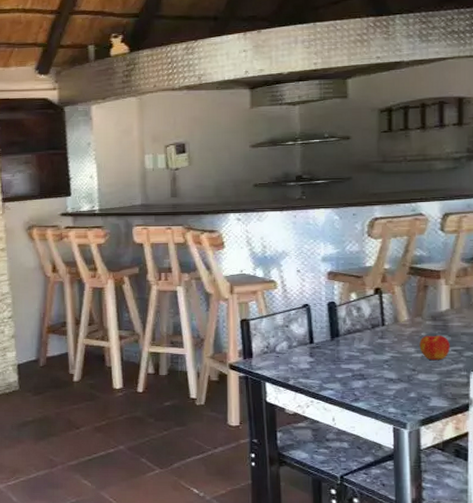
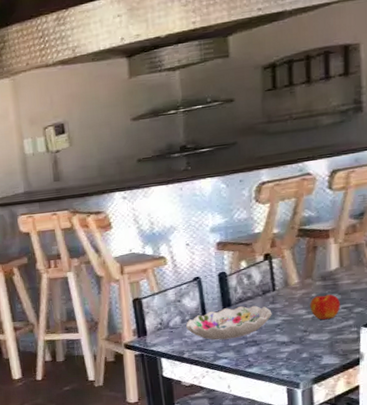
decorative bowl: none [293,337,381,370] -> present [186,305,272,340]

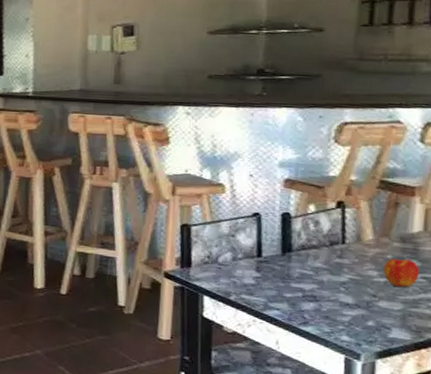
decorative bowl: present [186,305,272,340] -> none [237,253,338,289]

